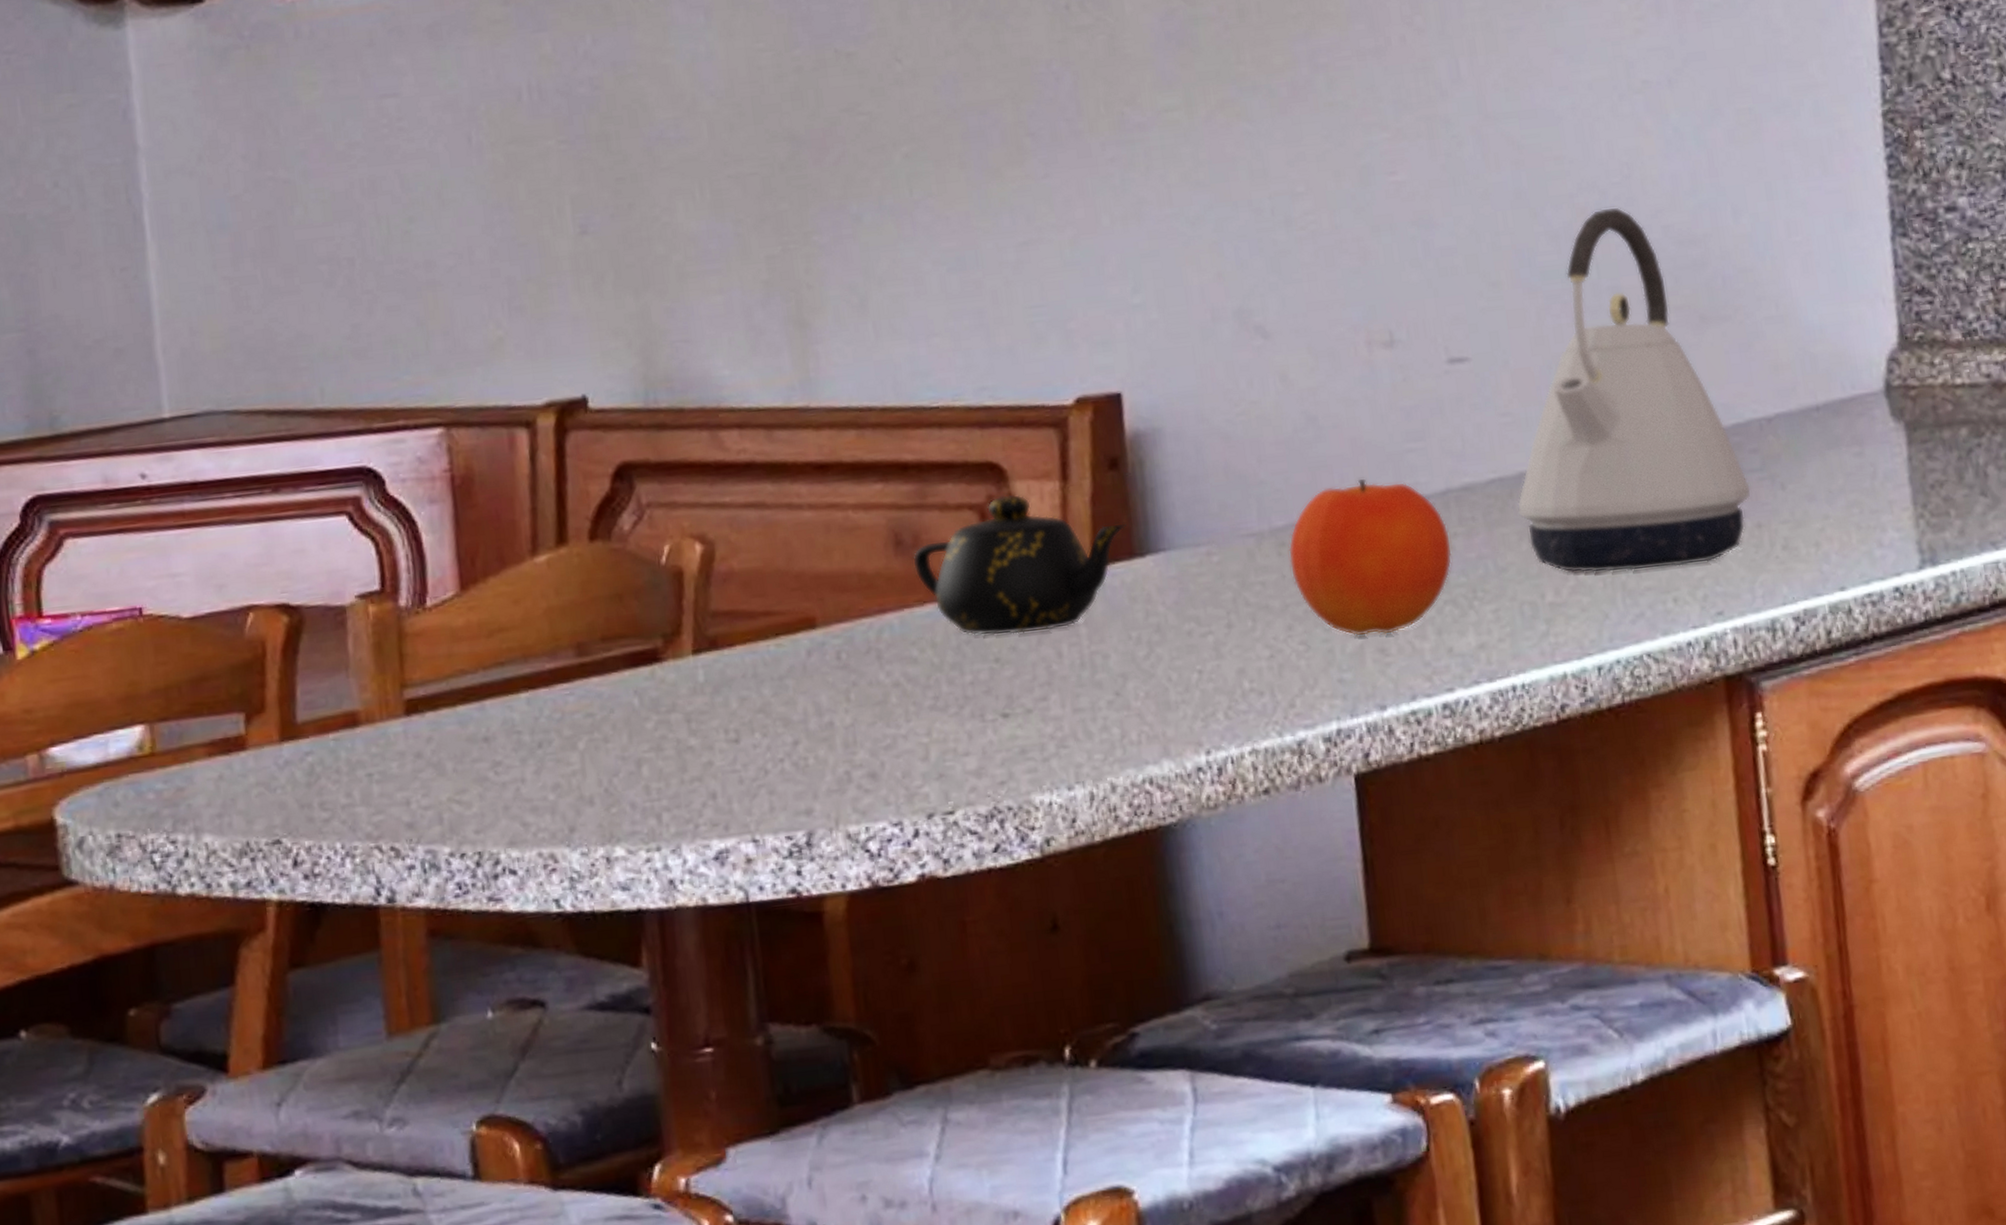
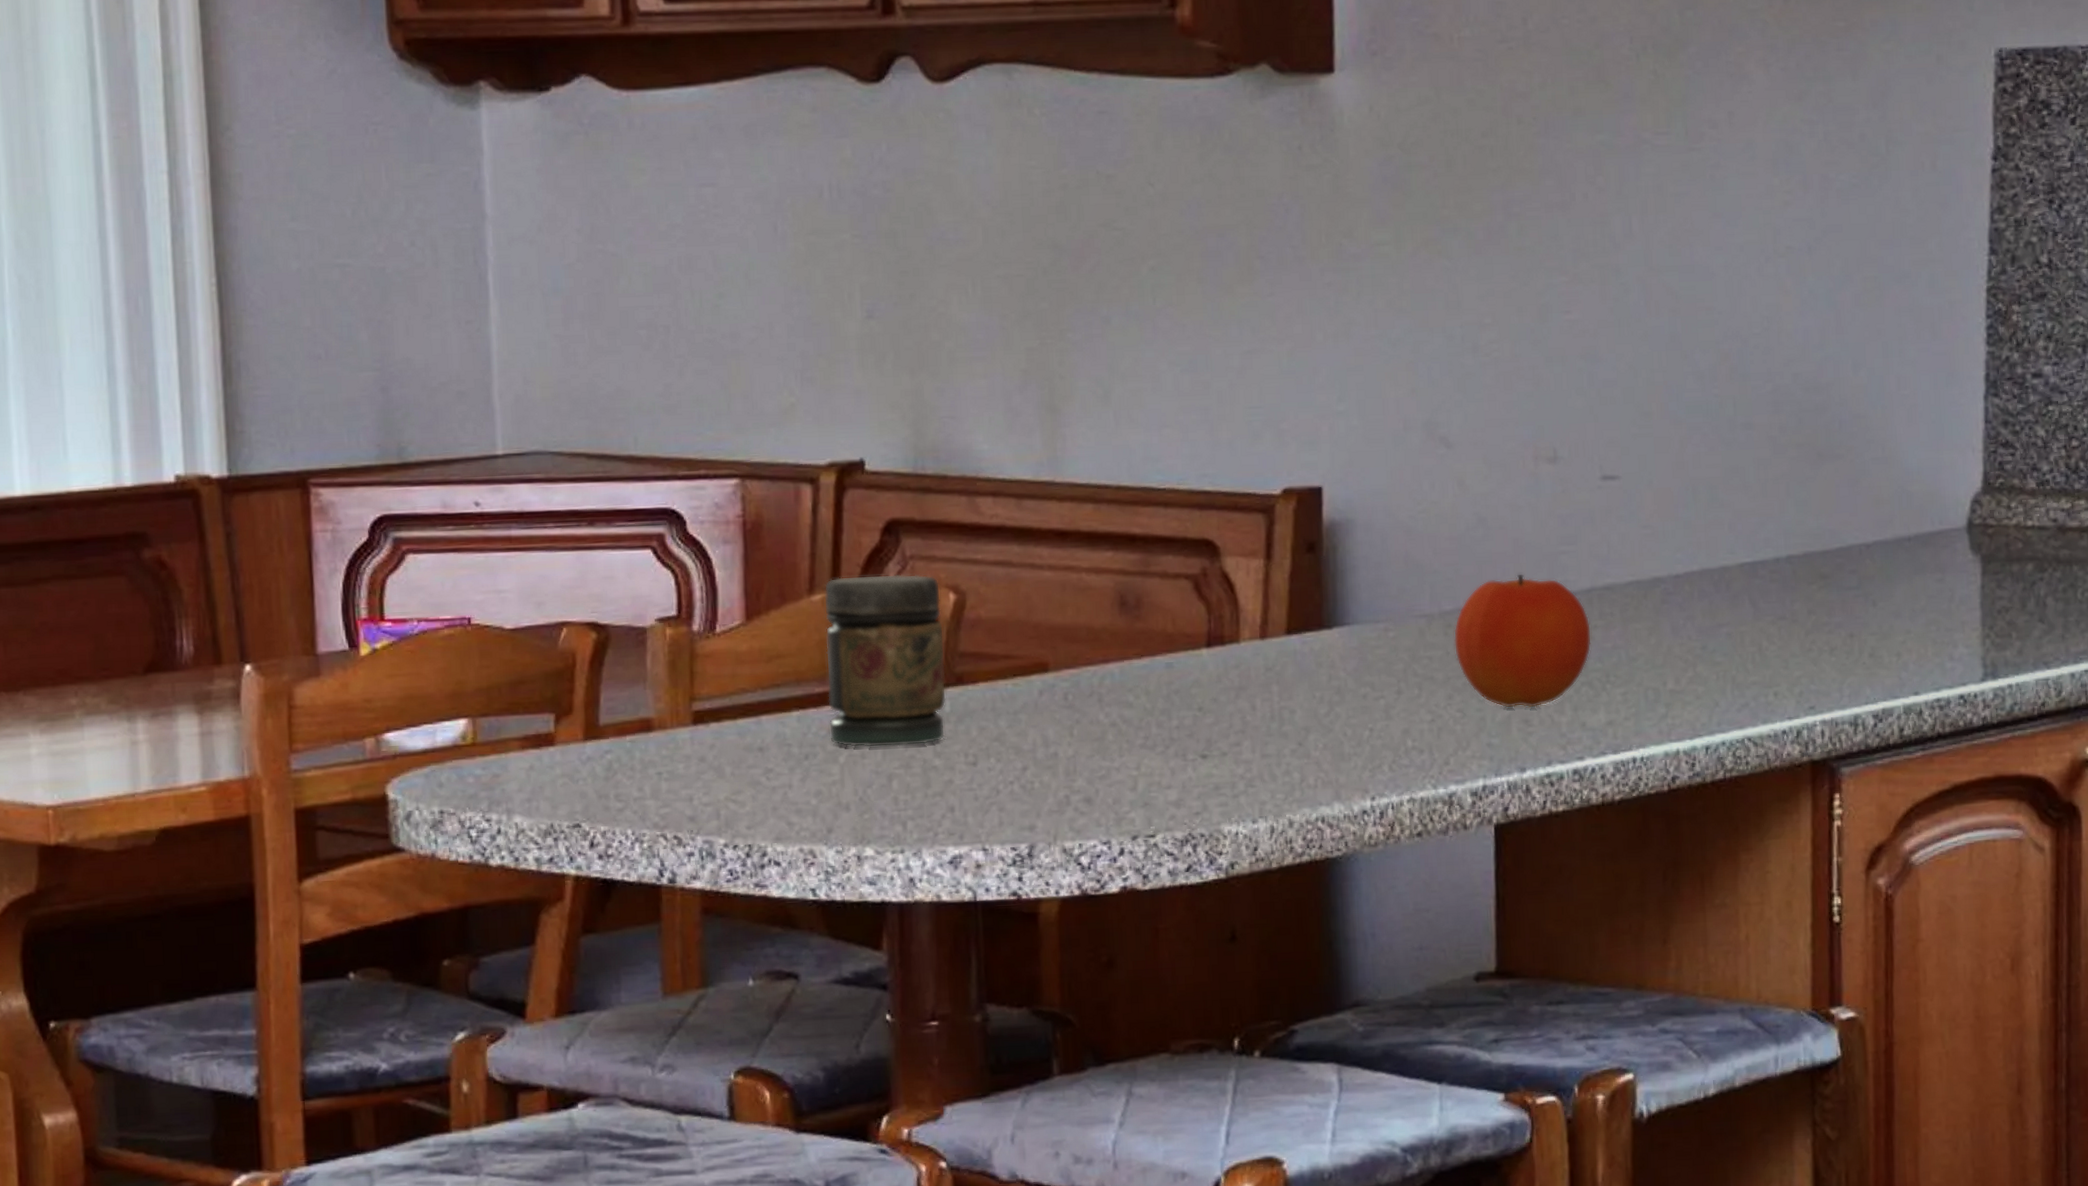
jar: none [549,524,701,730] -> present [824,574,947,748]
teapot: present [912,494,1126,636] -> none [1134,568,1318,688]
kettle: present [1516,208,1752,573] -> none [1649,355,1848,668]

